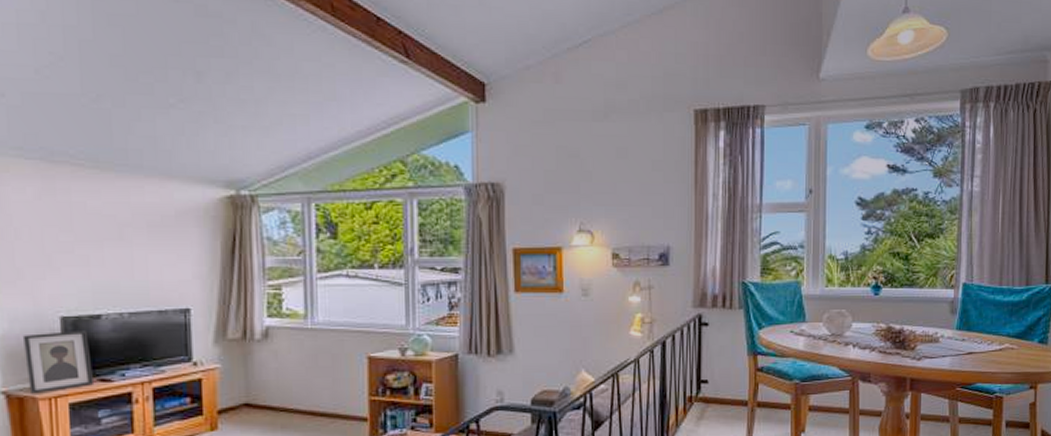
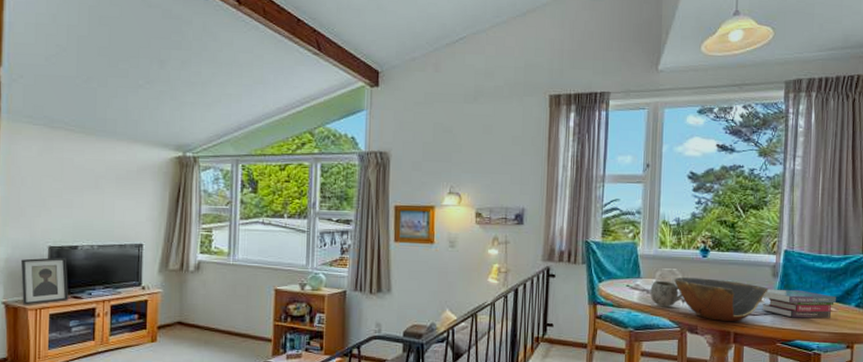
mug: none [817,324,853,354] -> present [650,280,682,307]
bowl: none [844,319,947,366] -> present [674,277,769,321]
books: none [940,327,1018,359] -> present [762,289,836,319]

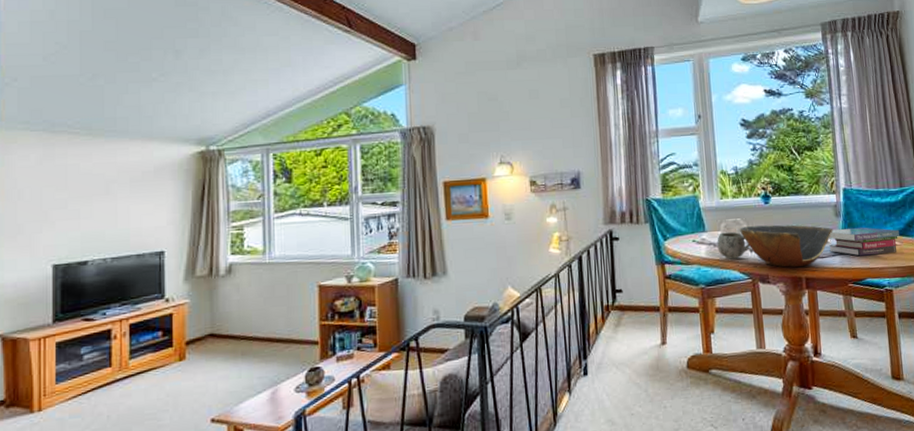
picture frame: present [20,257,68,305] -> none [19,276,78,336]

